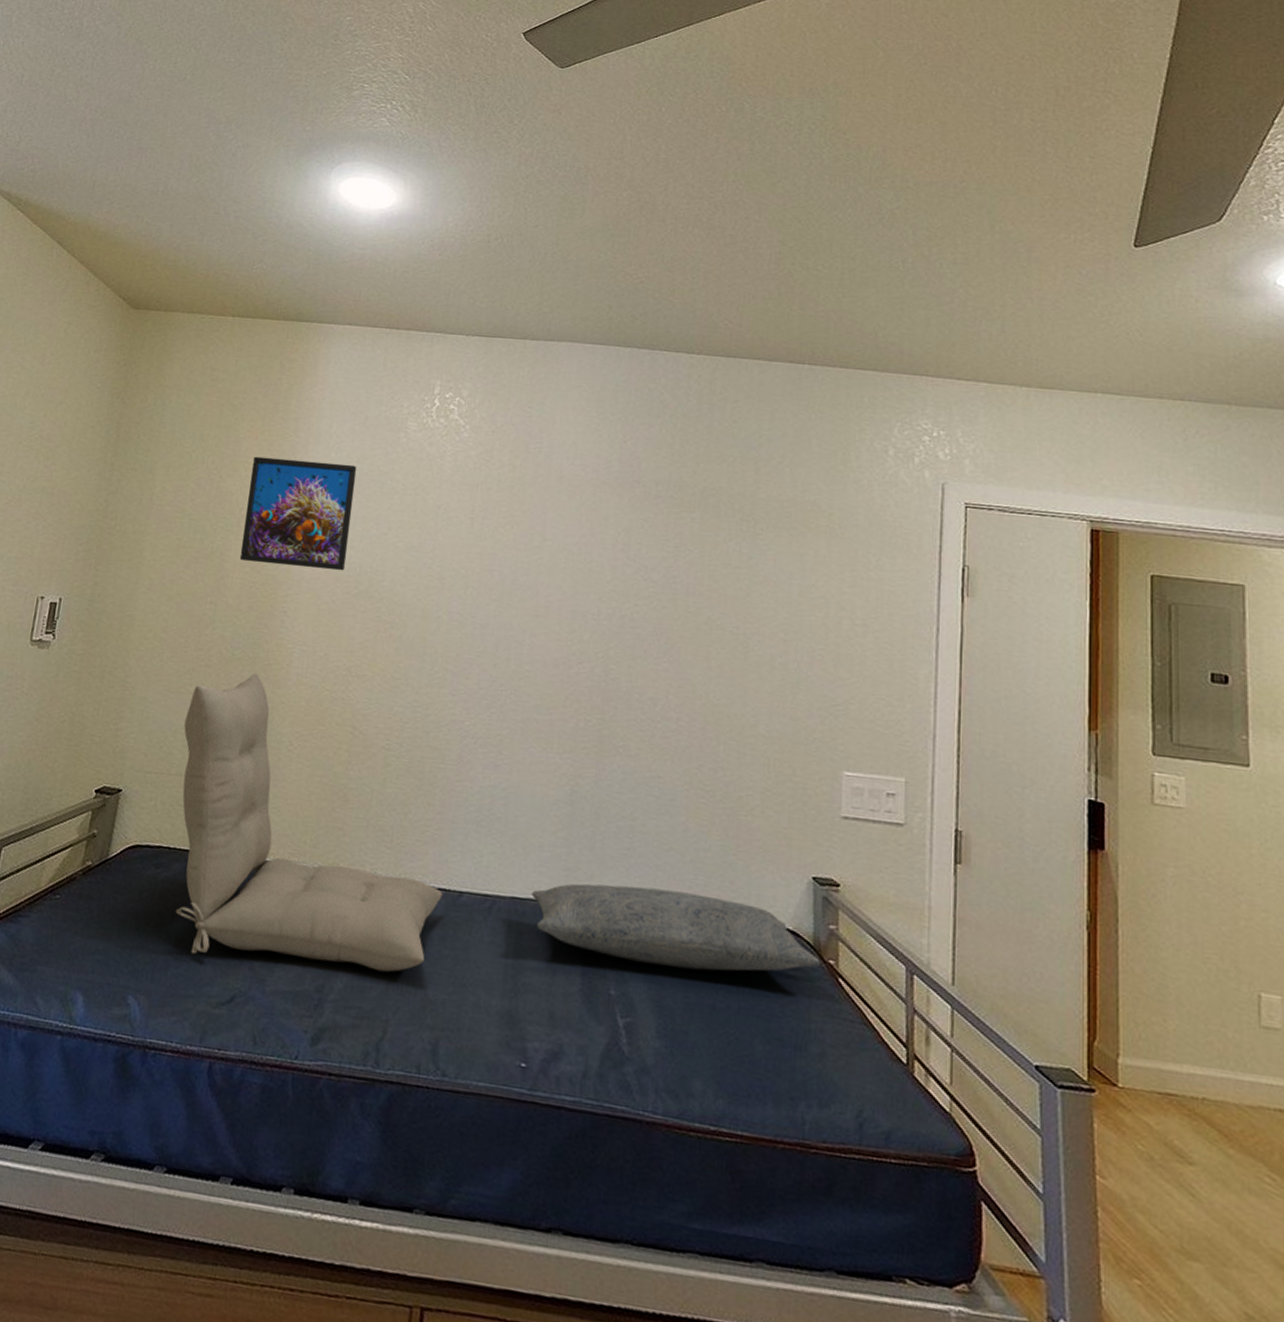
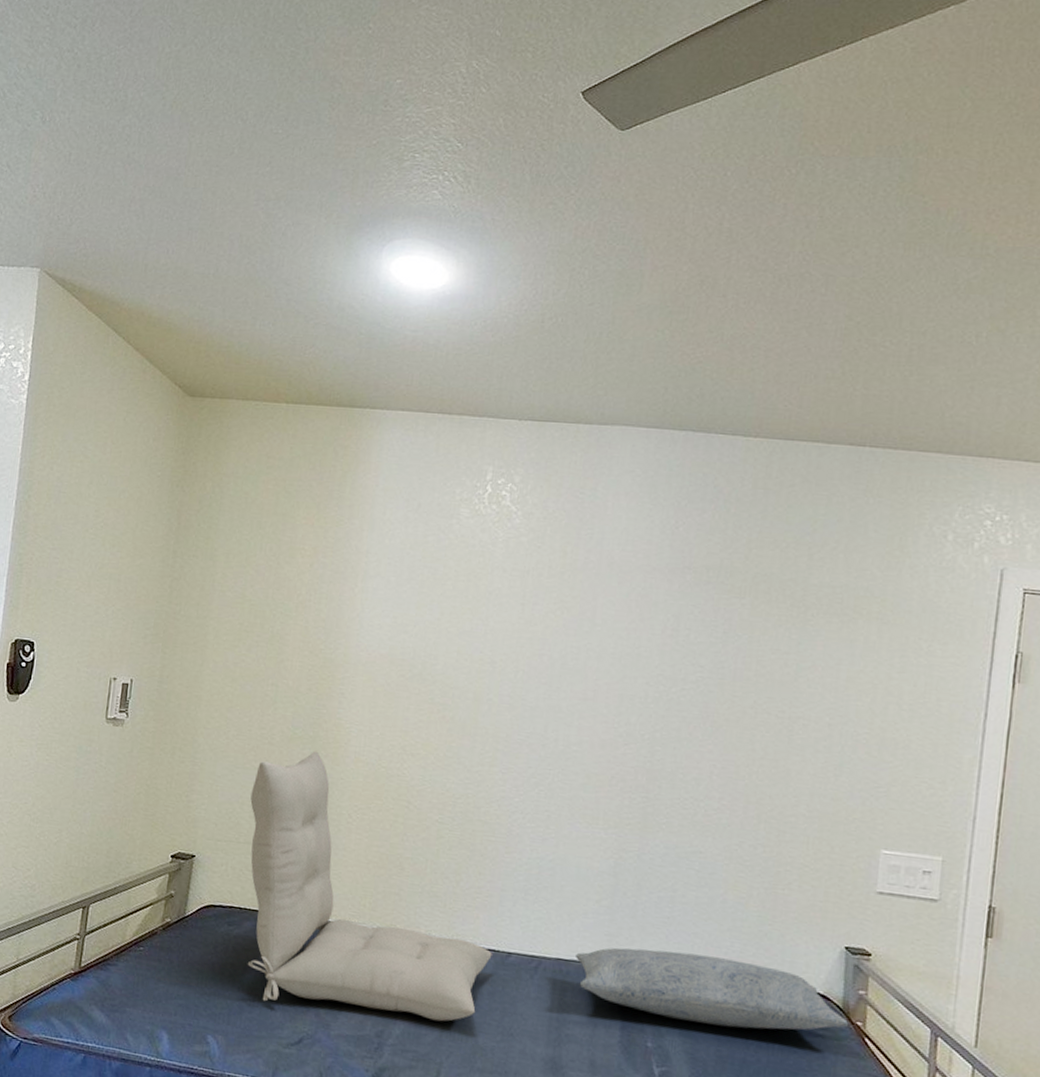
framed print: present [239,456,357,571] -> none [298,543,411,655]

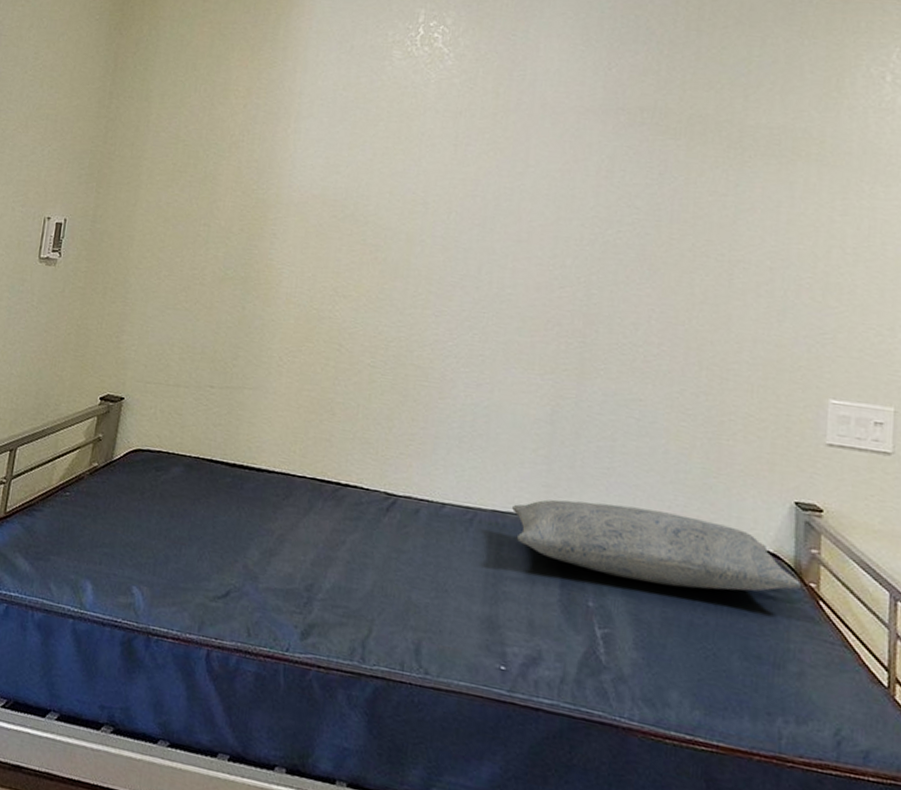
seat cushion: present [247,751,492,1022] -> none [174,292,426,576]

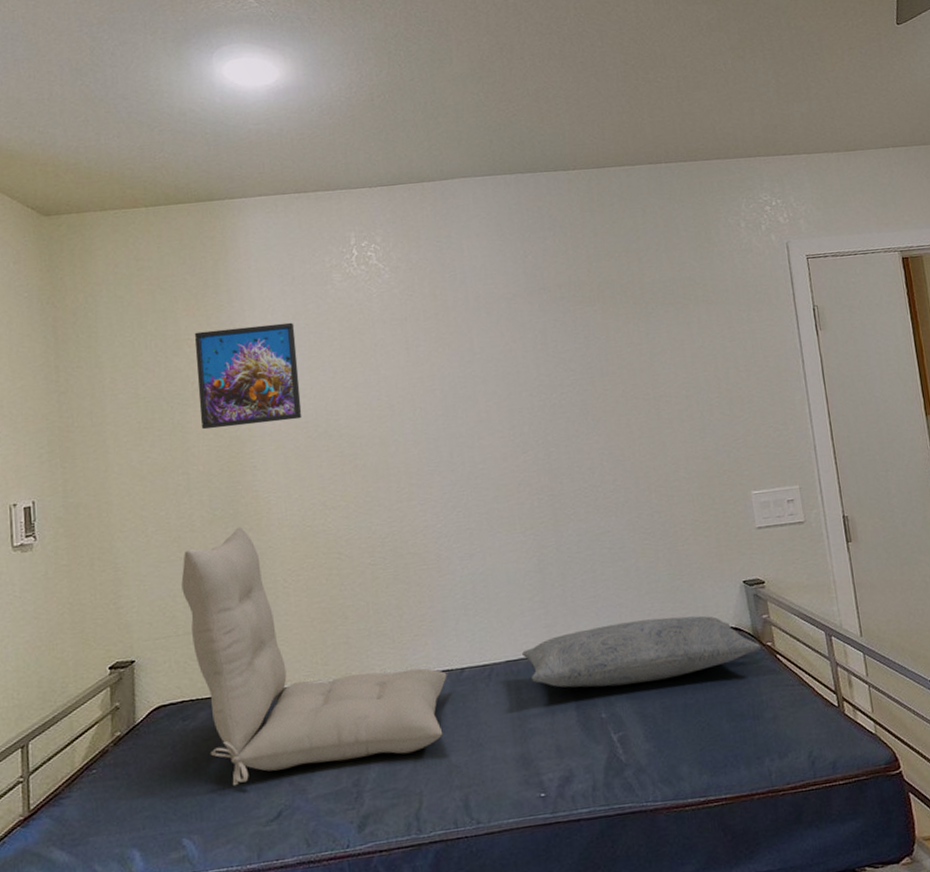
seat cushion: none [174,292,426,576] -> present [181,527,447,786]
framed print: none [231,84,343,196] -> present [194,322,302,430]

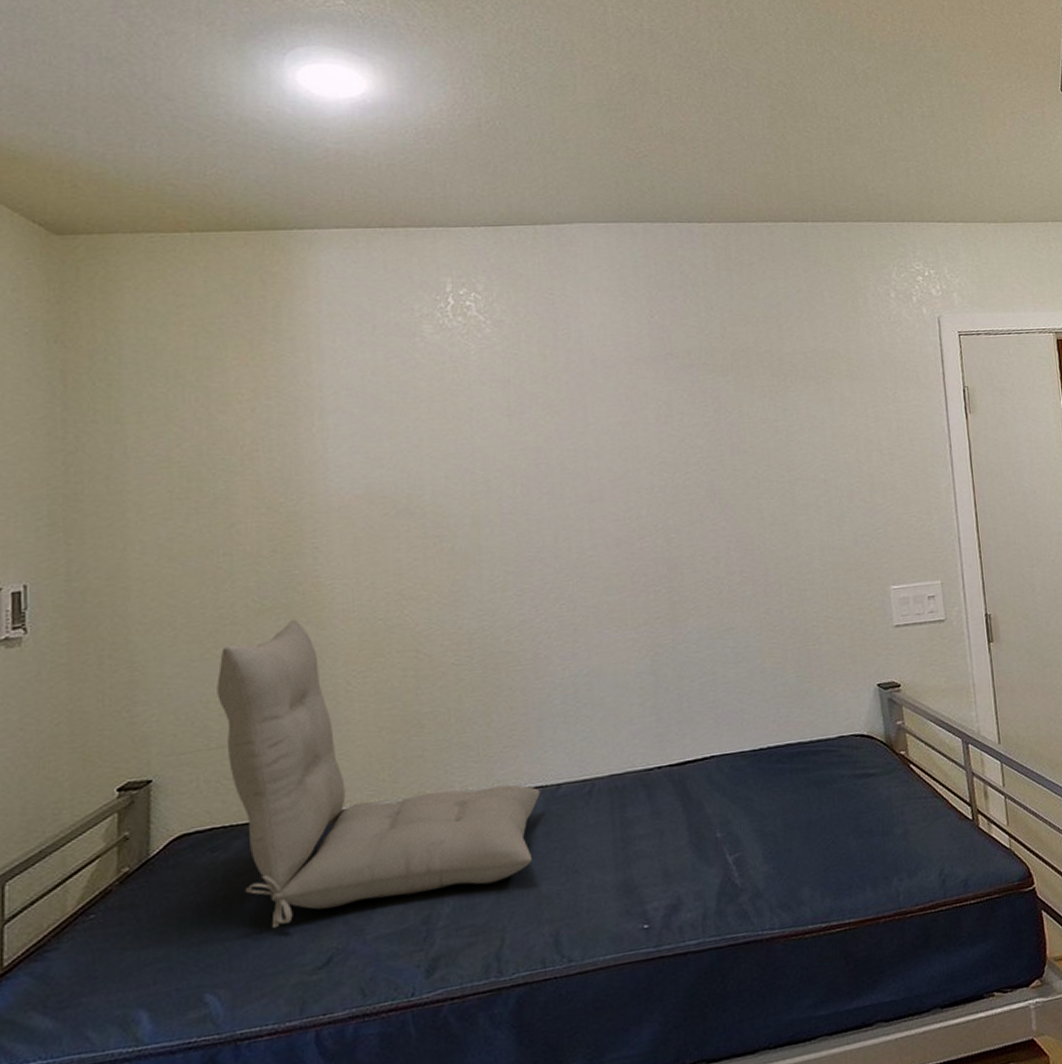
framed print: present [194,322,302,430] -> none [246,379,378,503]
pillow: present [522,616,762,688] -> none [629,722,895,805]

